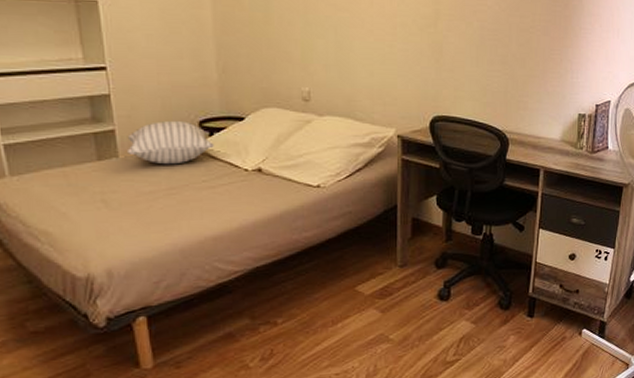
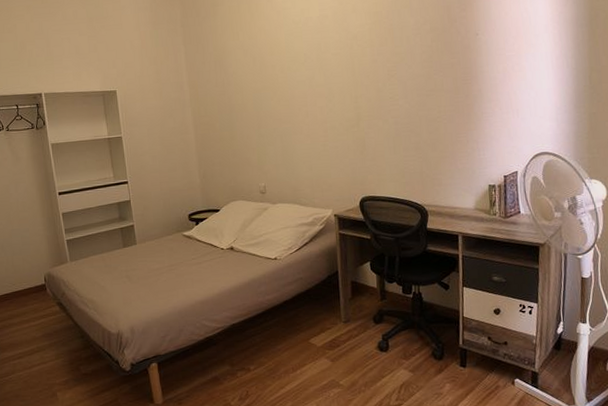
pillow: present [127,121,214,165] -> none [142,215,199,248]

